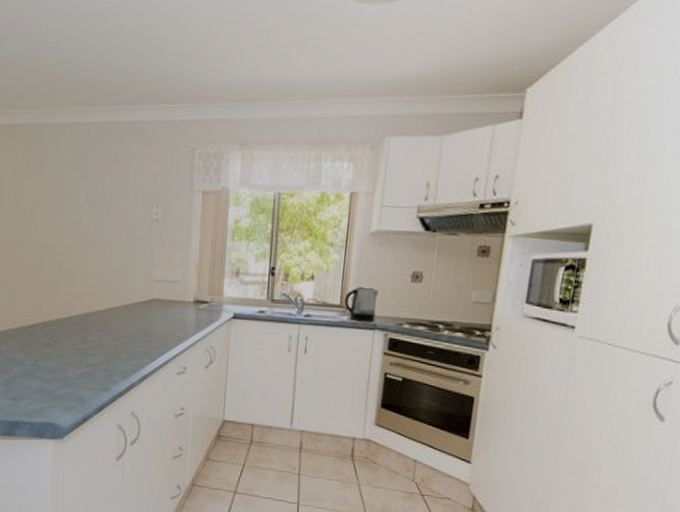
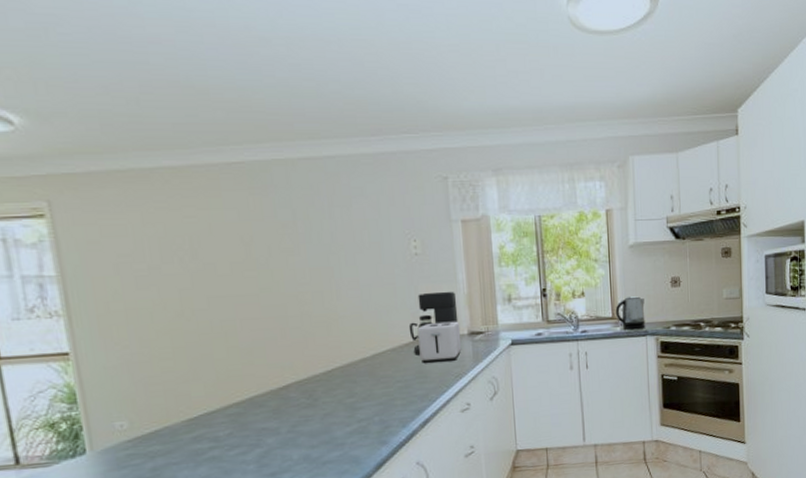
coffee maker: none [141,258,188,315] -> present [408,291,459,355]
toaster: none [145,286,187,325] -> present [416,321,462,363]

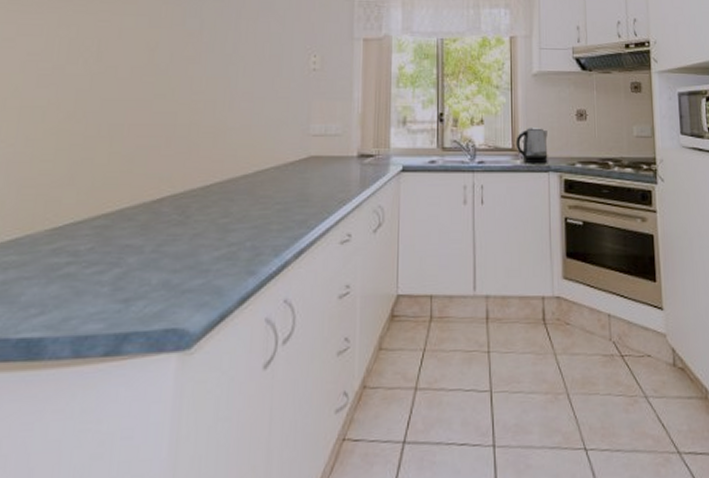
coffee maker: present [408,291,459,355] -> none [296,109,350,176]
toaster: present [416,321,462,363] -> none [301,141,350,185]

